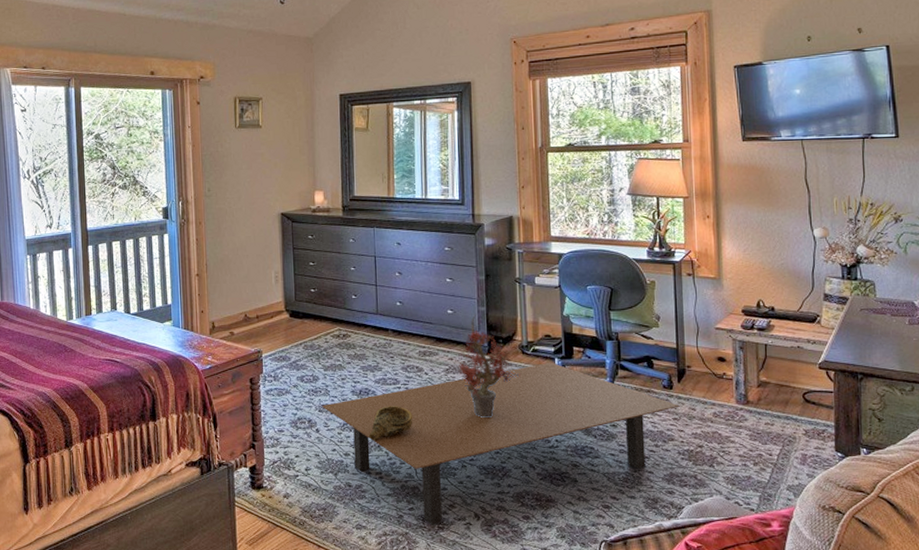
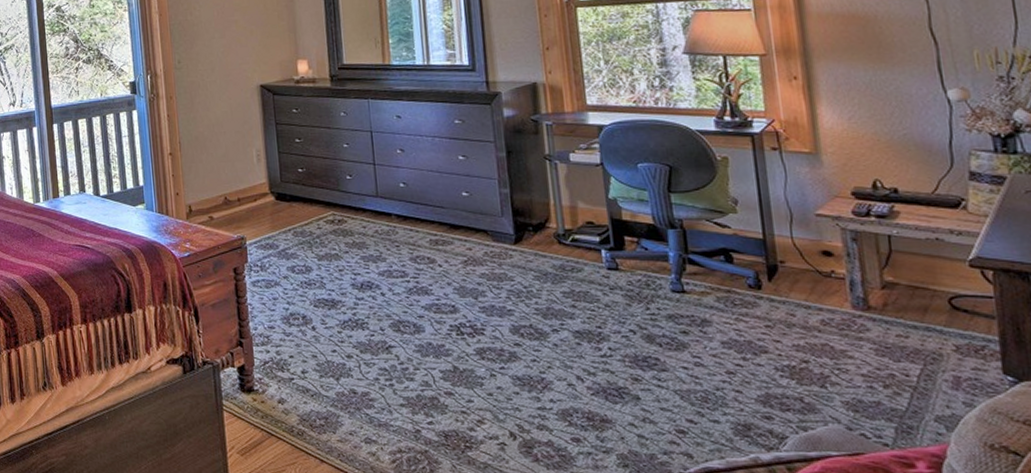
coffee table: present [322,362,679,525] -> none [317,254,772,444]
decorative bowl: present [369,406,413,441] -> none [374,302,427,342]
potted plant: present [455,314,522,419] -> none [474,197,560,320]

